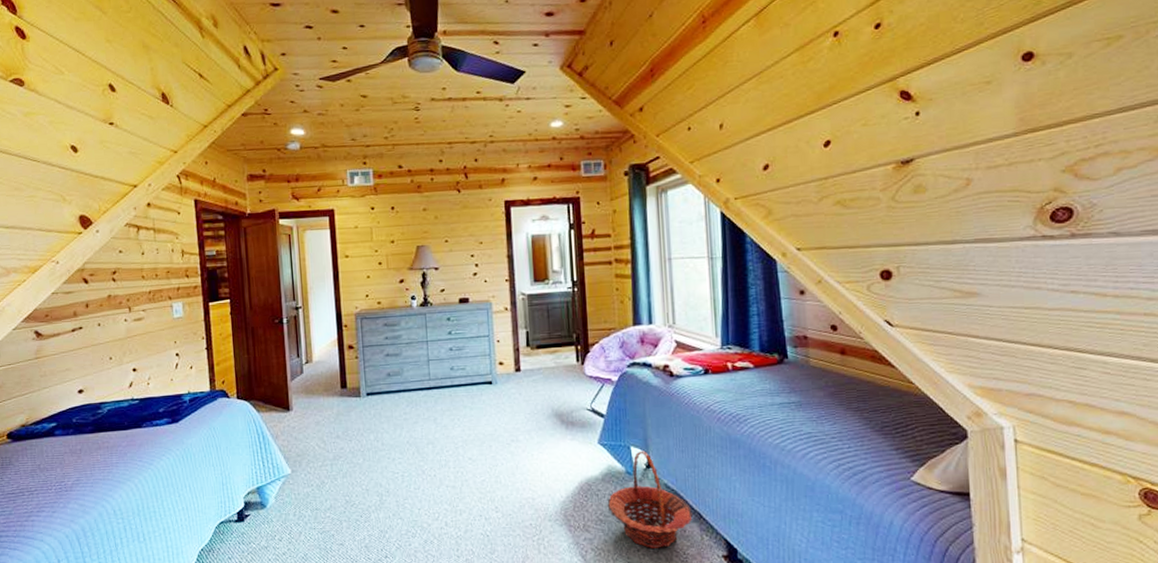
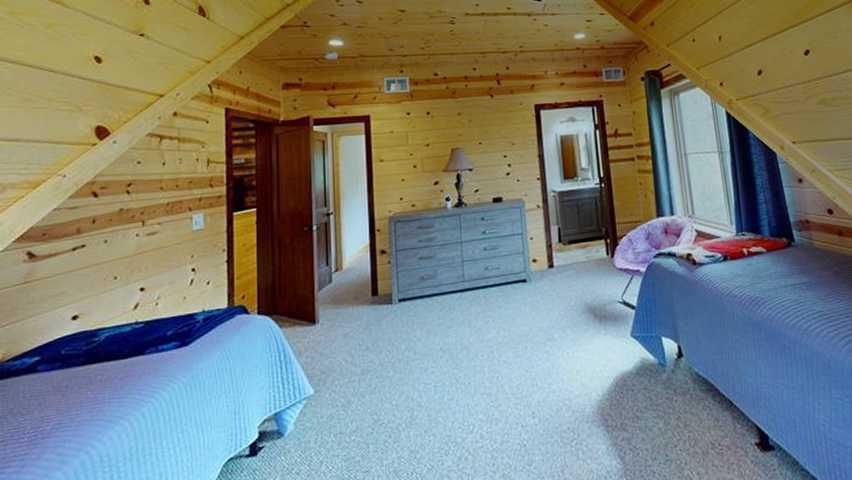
basket: present [607,451,693,548] -> none [642,340,725,443]

